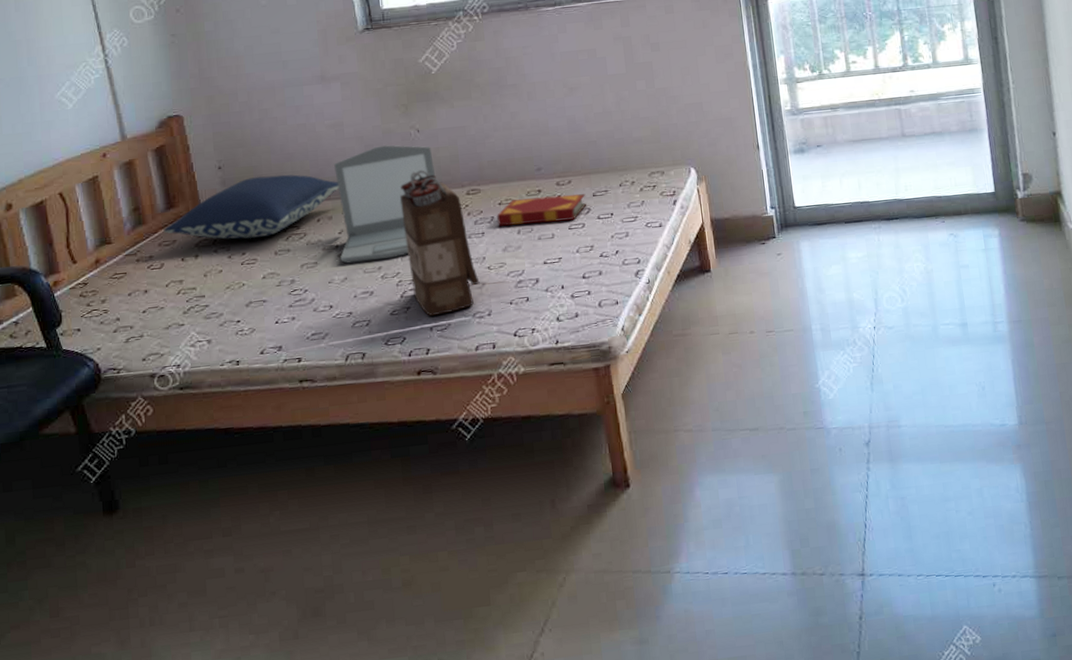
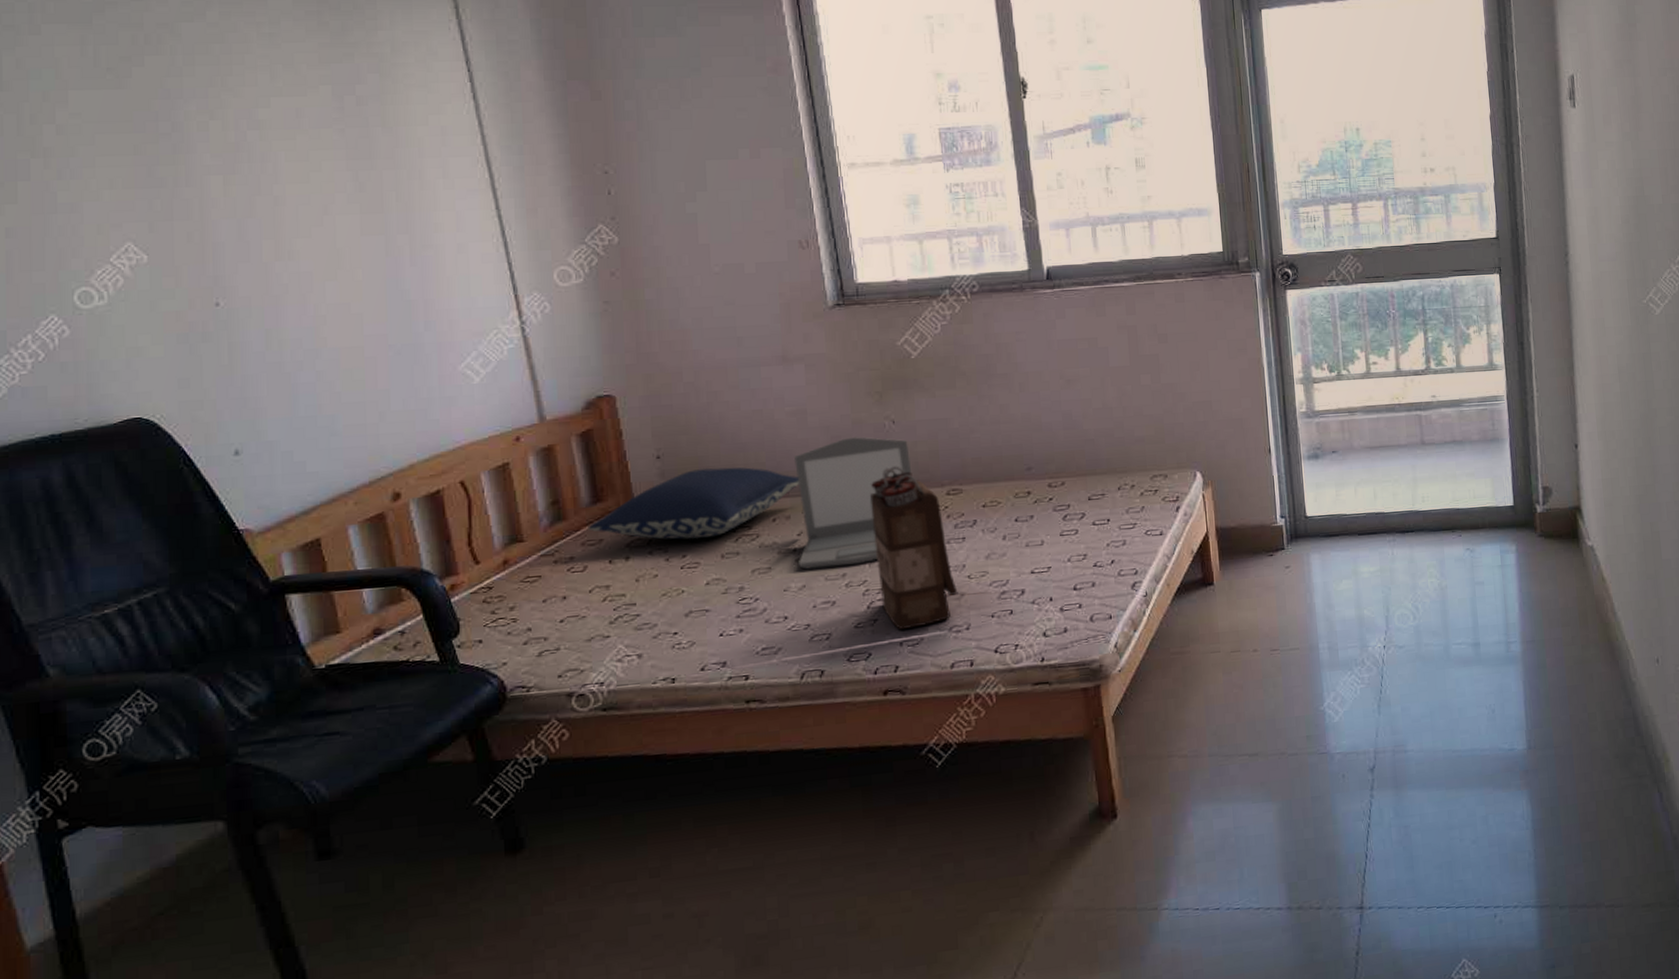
hardback book: present [496,193,587,226] -> none [979,497,1081,531]

